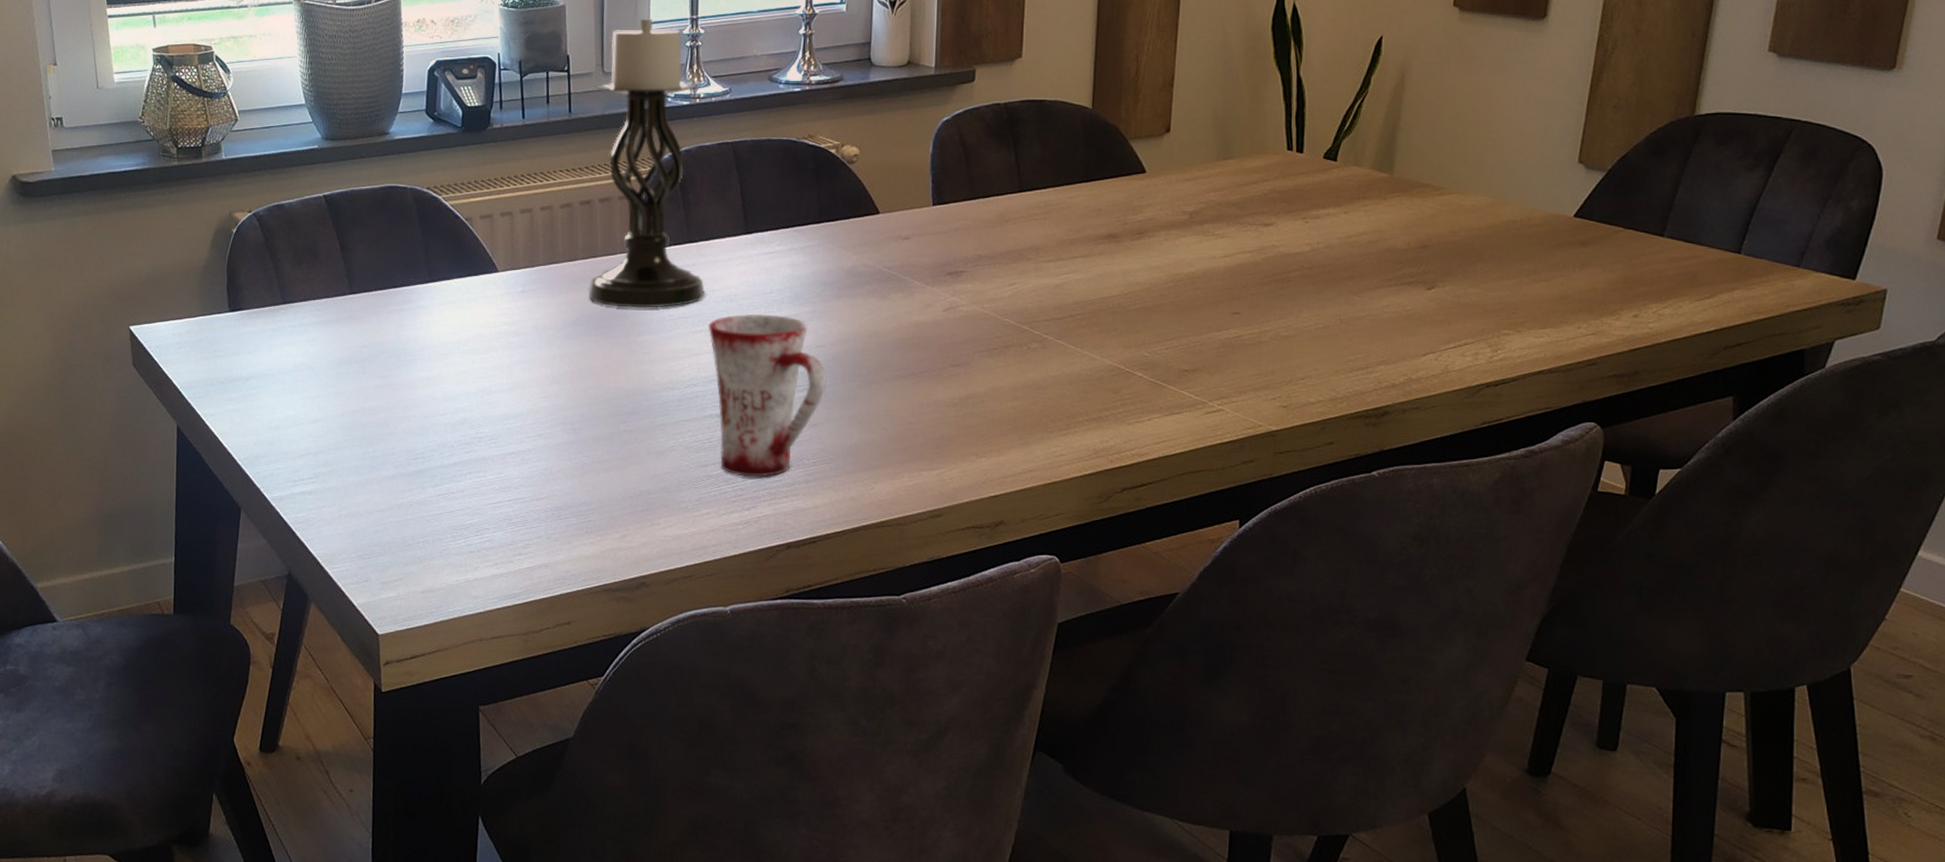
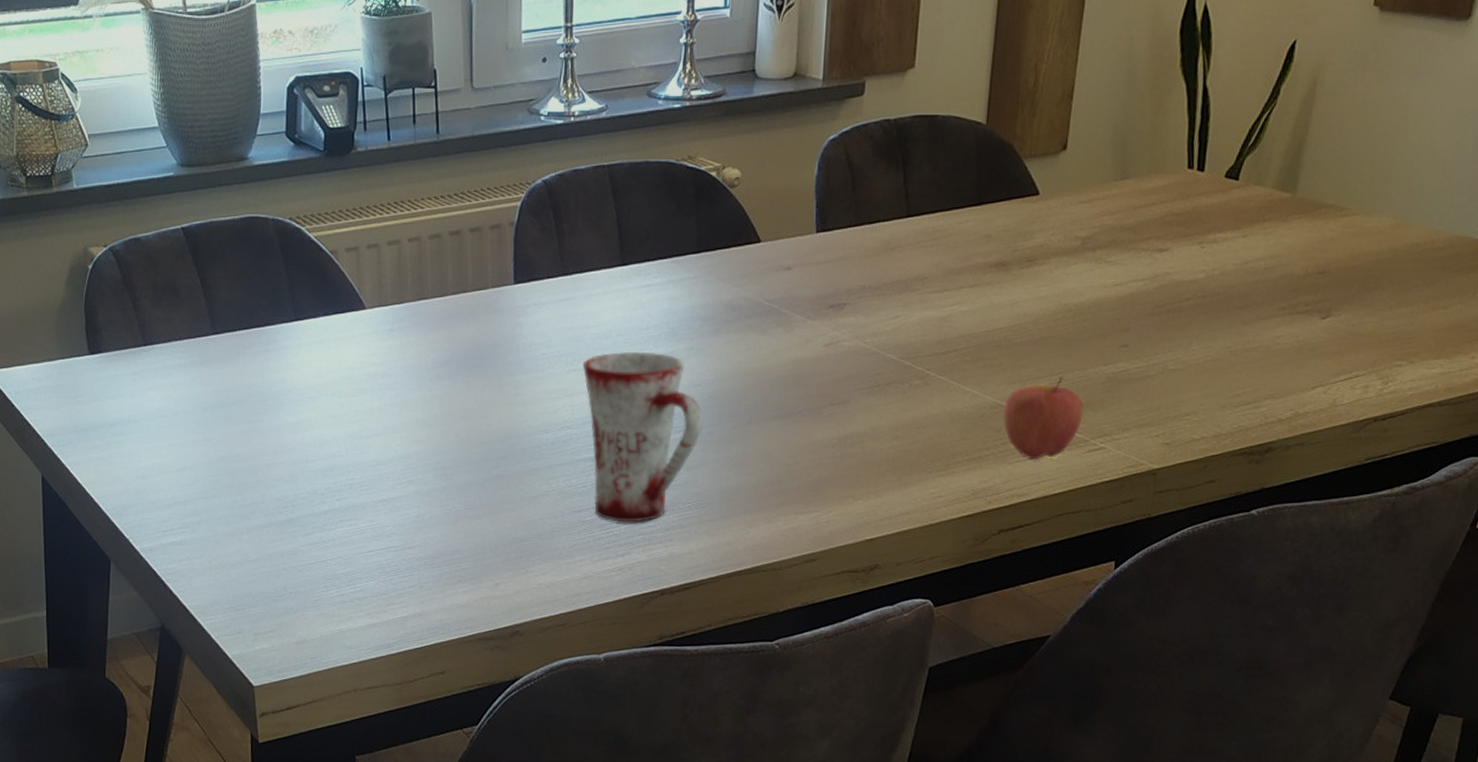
candle holder: present [588,18,705,308] -> none [459,27,579,346]
apple: none [1120,340,1200,421] -> present [1003,375,1083,460]

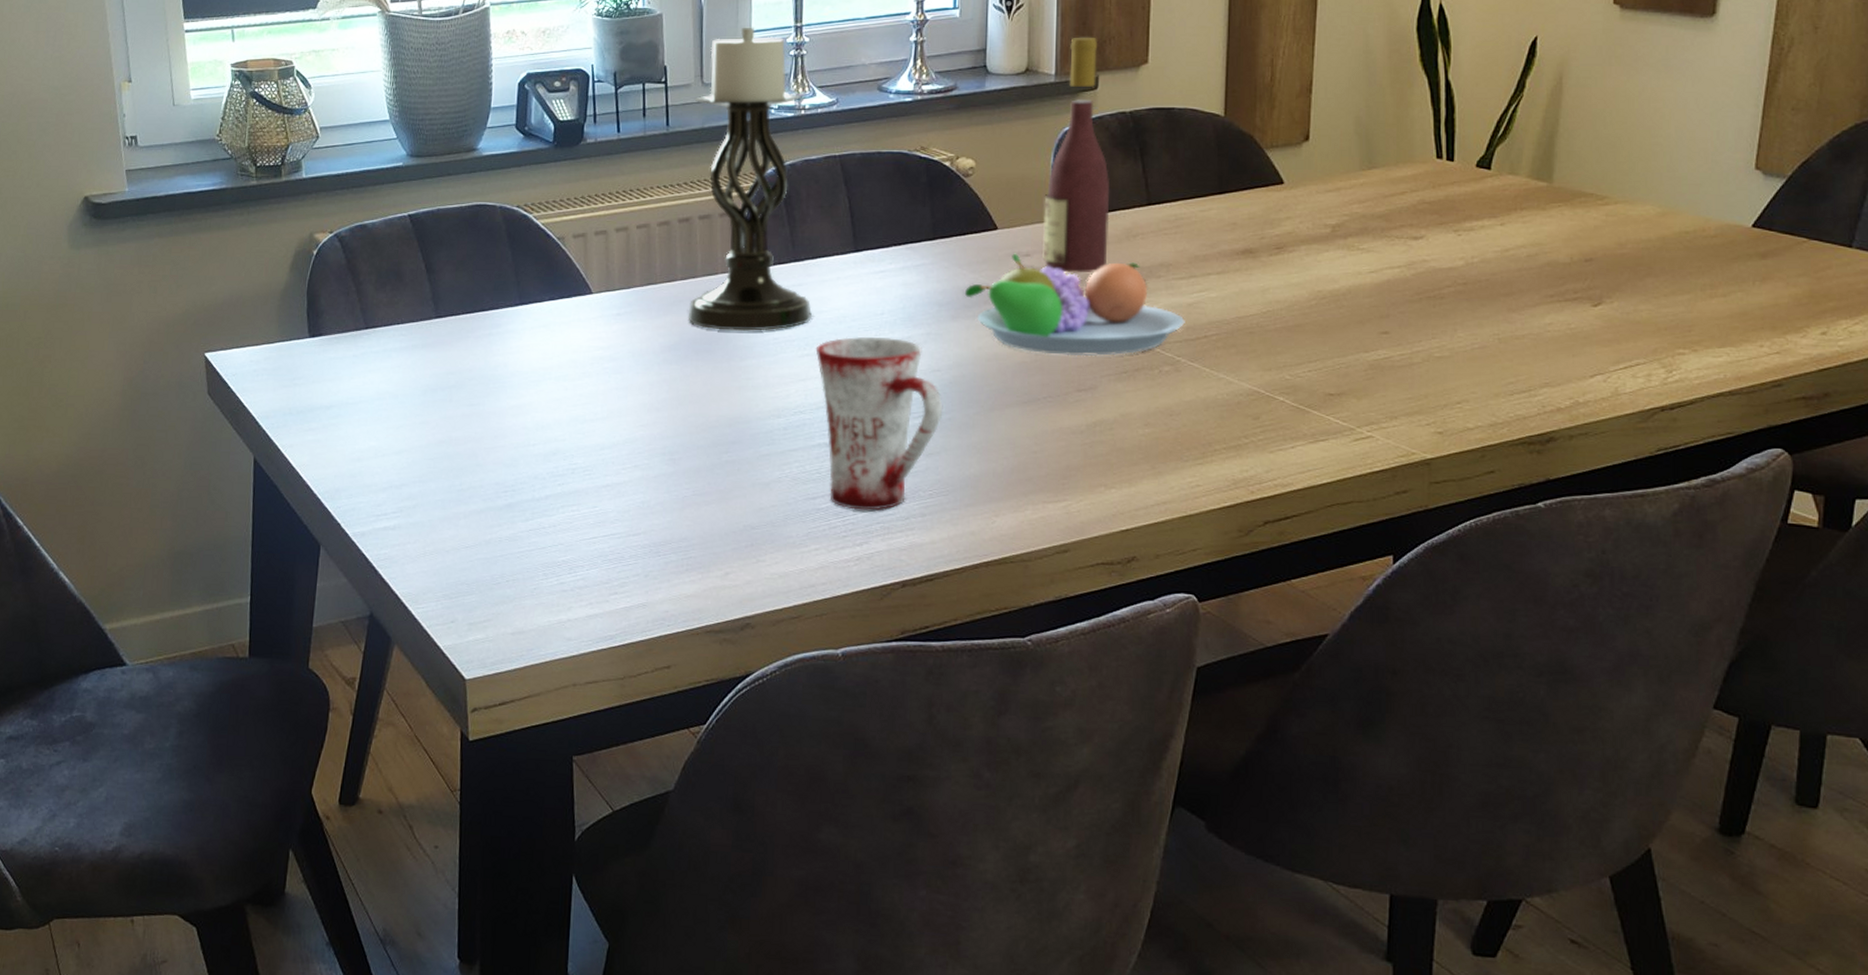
candle holder: none [459,27,579,346] -> present [688,27,812,331]
fruit bowl: none [727,266,937,371] -> present [965,253,1185,357]
wine bottle: none [803,39,872,288] -> present [1043,37,1110,274]
apple: present [1003,375,1083,460] -> none [1260,362,1347,449]

